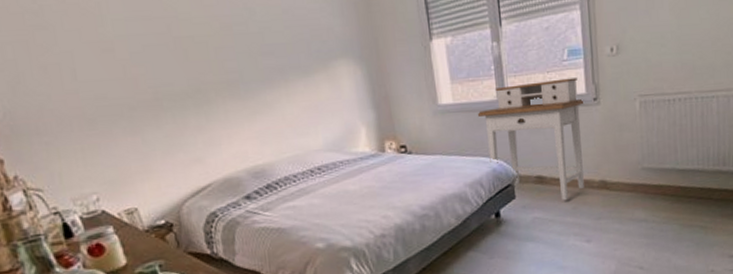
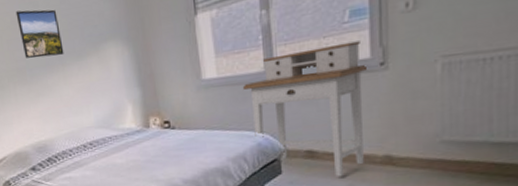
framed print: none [226,15,287,71] -> present [15,9,64,58]

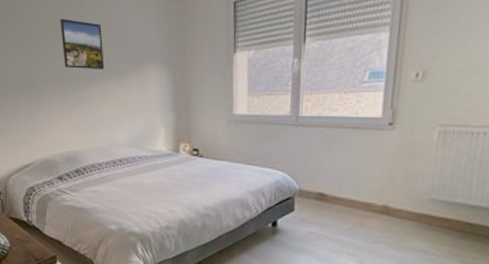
desk: present [242,41,368,176] -> none [269,100,379,219]

